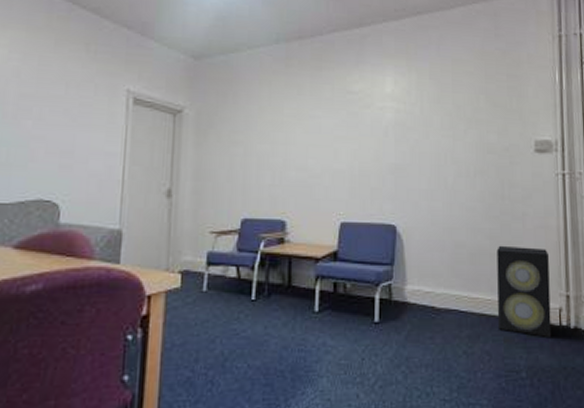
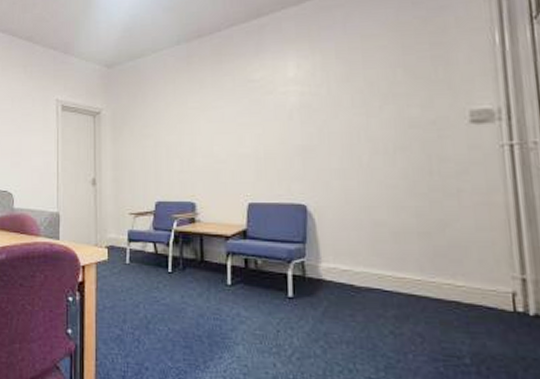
speaker: present [497,245,552,339] -> none [426,223,503,325]

